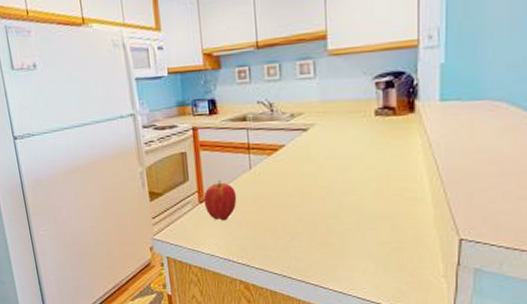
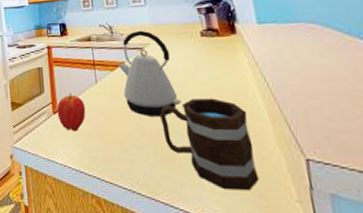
kettle: none [277,108,344,203] -> present [119,30,182,116]
mug: none [319,183,411,270] -> present [160,98,259,191]

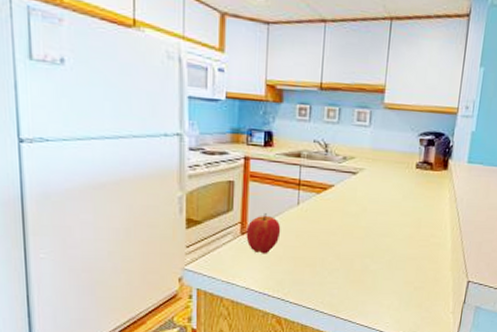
kettle: present [119,30,182,116] -> none [326,153,383,242]
mug: present [160,98,259,191] -> none [357,227,435,306]

